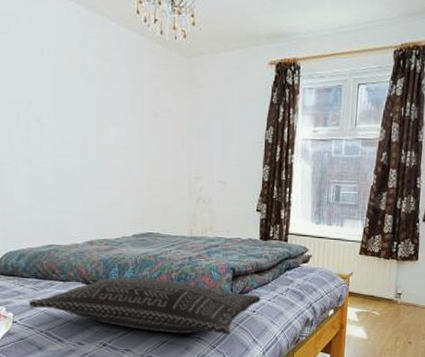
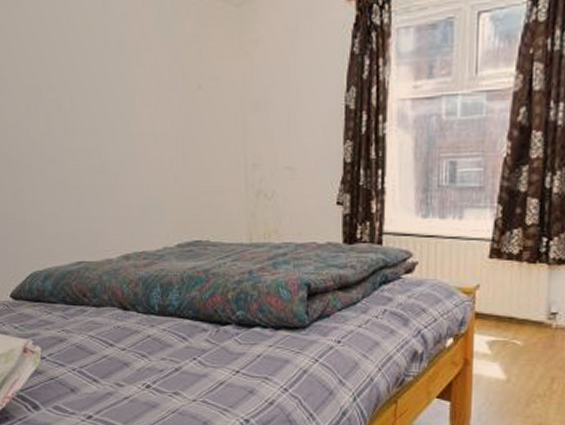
pillow: present [28,277,261,334] -> none [57,300,347,373]

